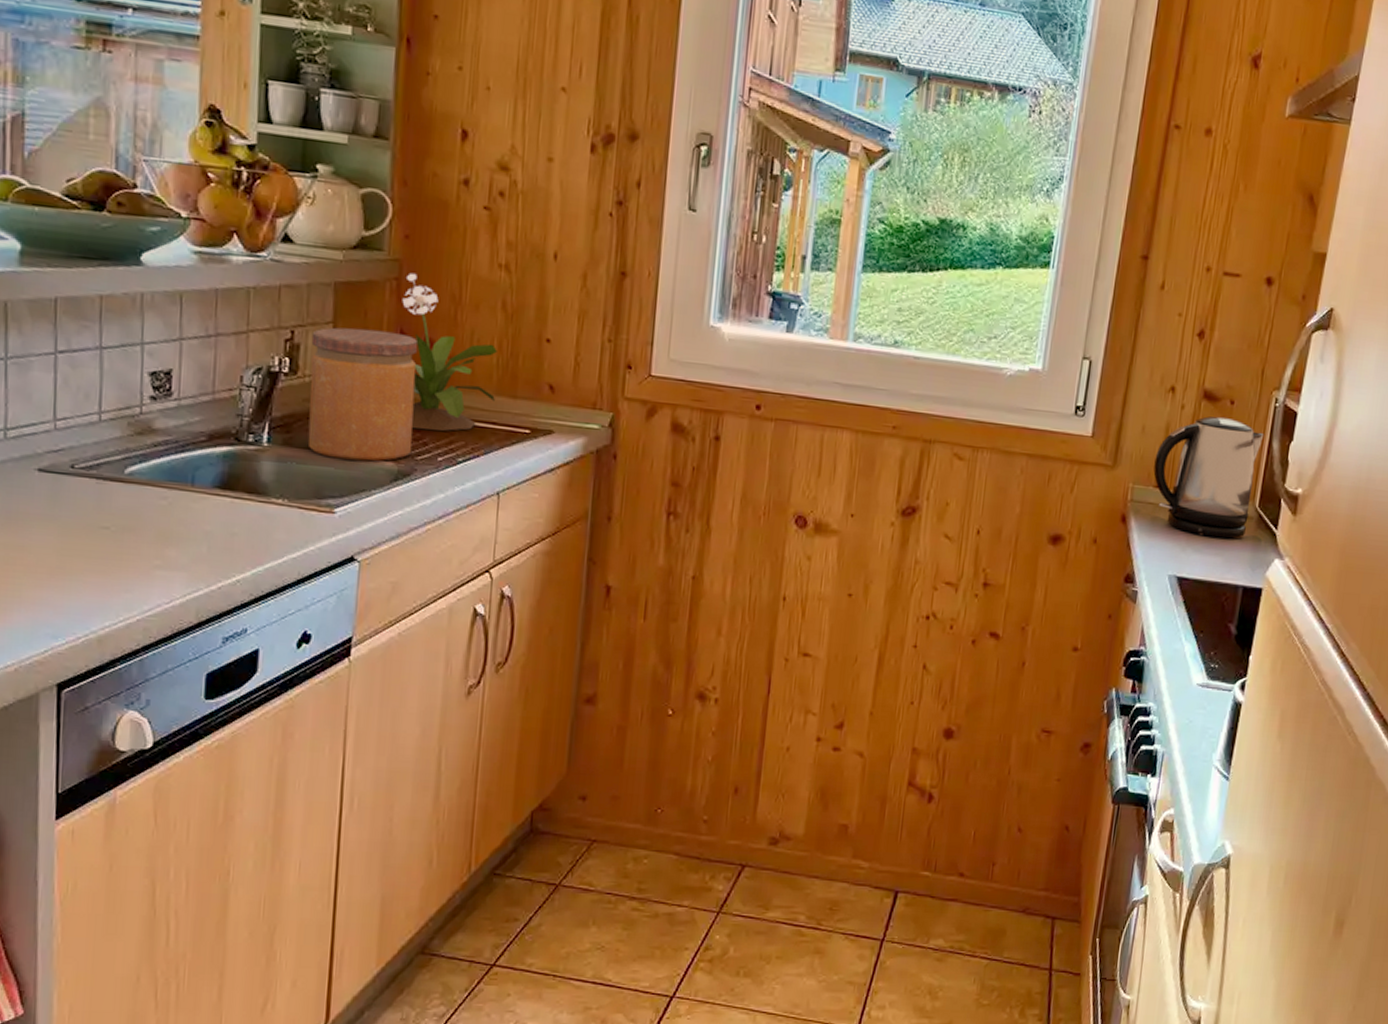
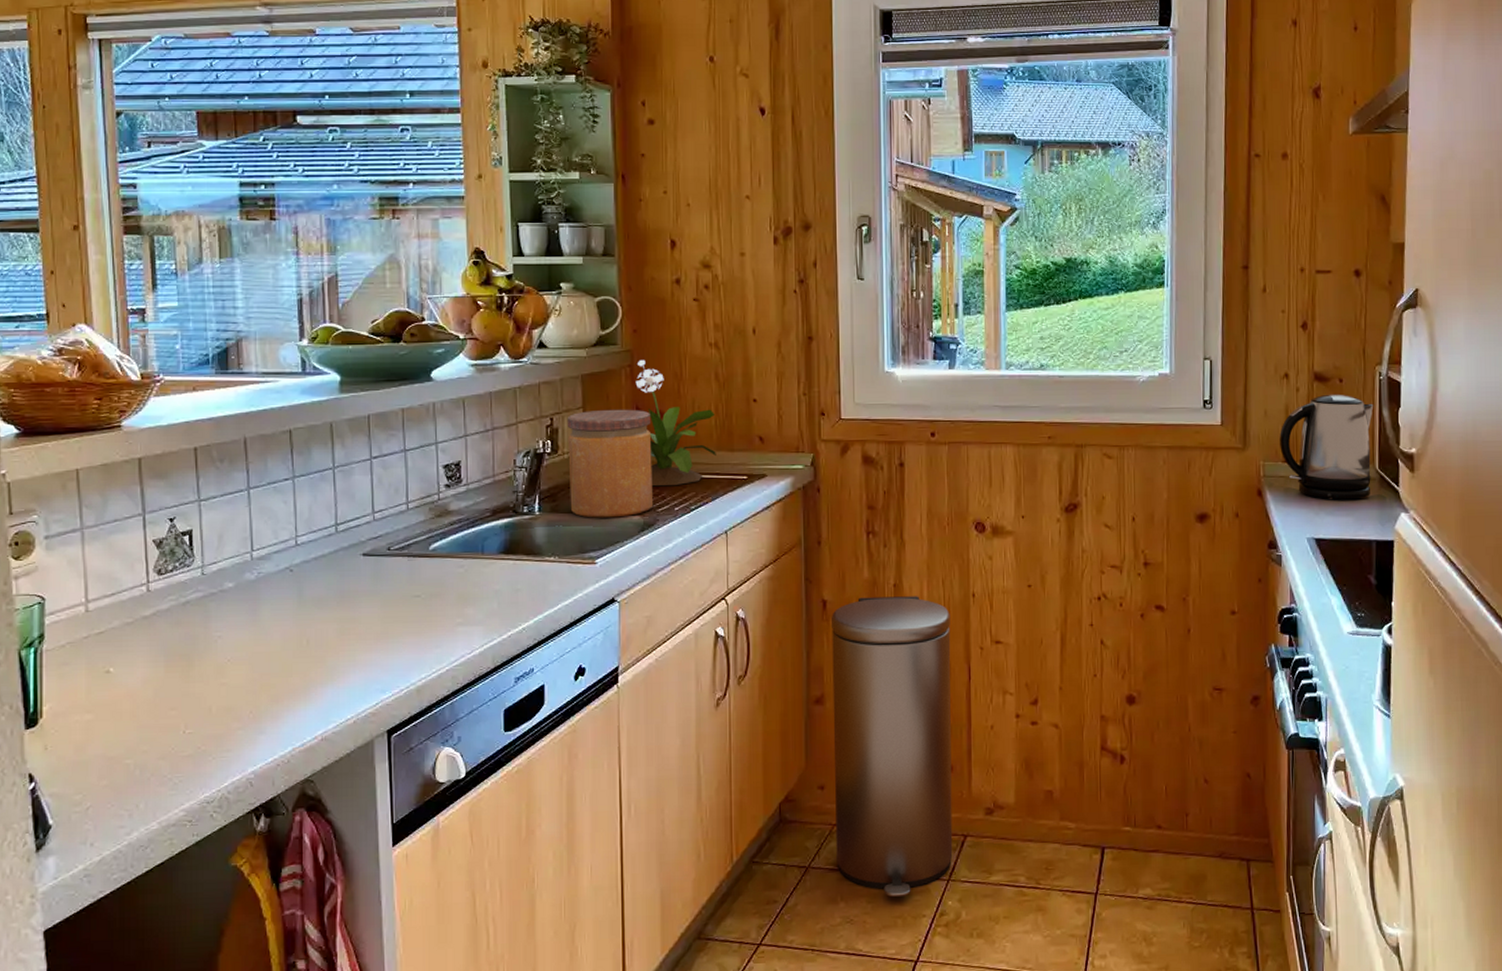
pedal bin: none [592,587,755,927] -> present [832,596,953,898]

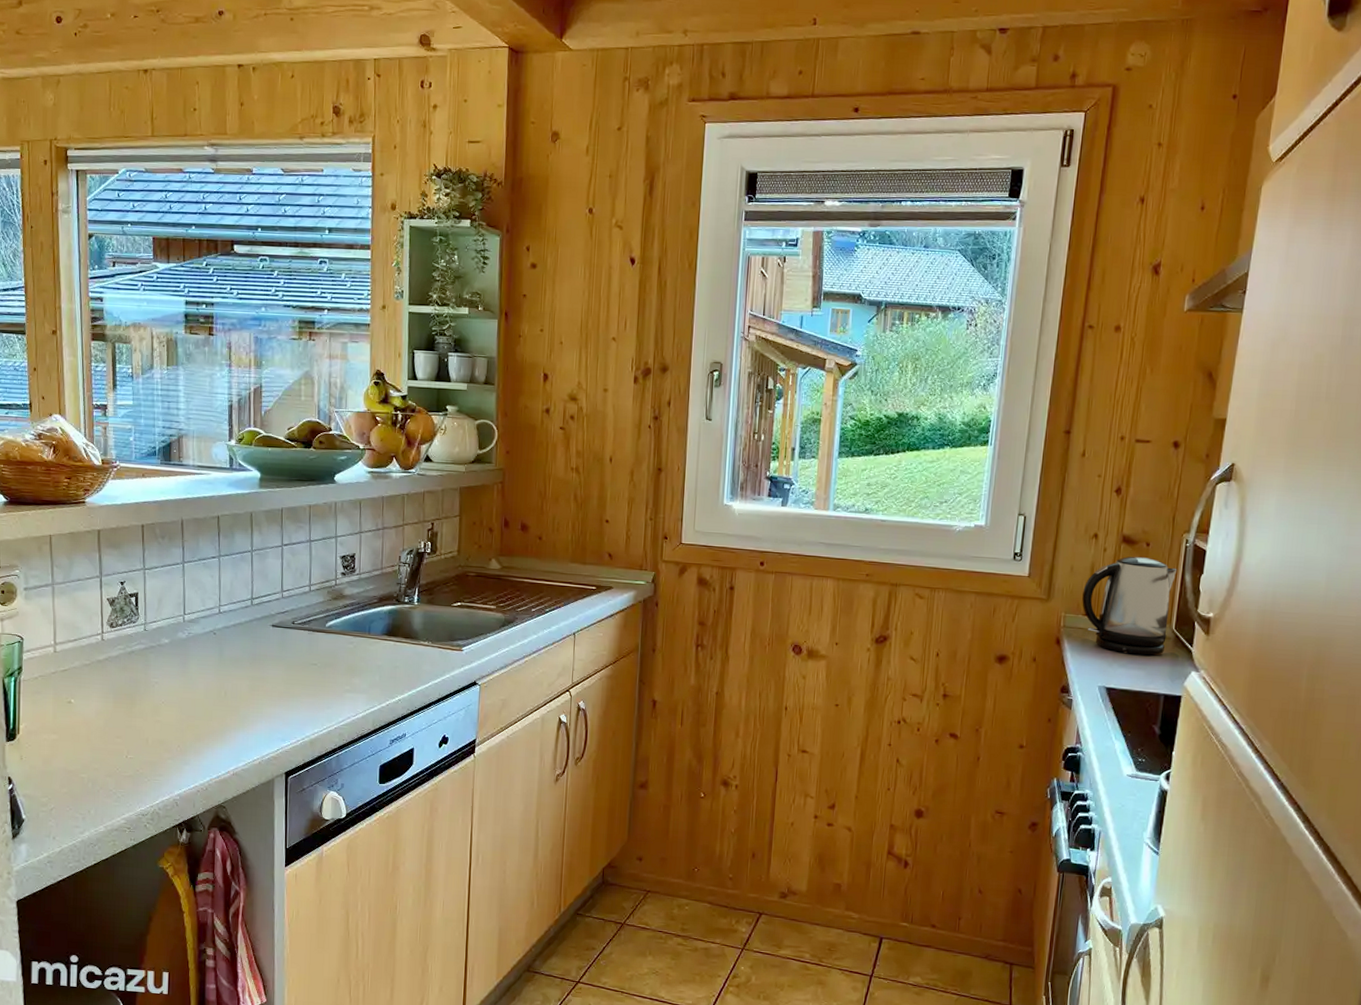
jar: present [567,409,654,518] -> none [444,519,517,613]
potted flower: present [635,359,716,487] -> none [505,478,571,590]
pedal bin: present [832,596,953,898] -> none [648,701,764,958]

